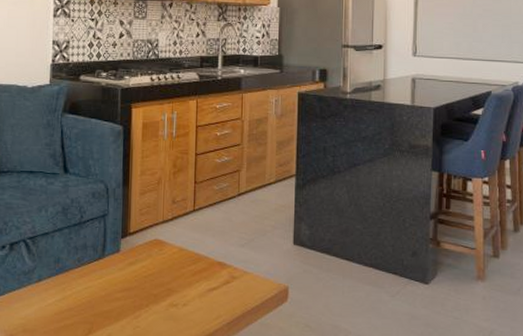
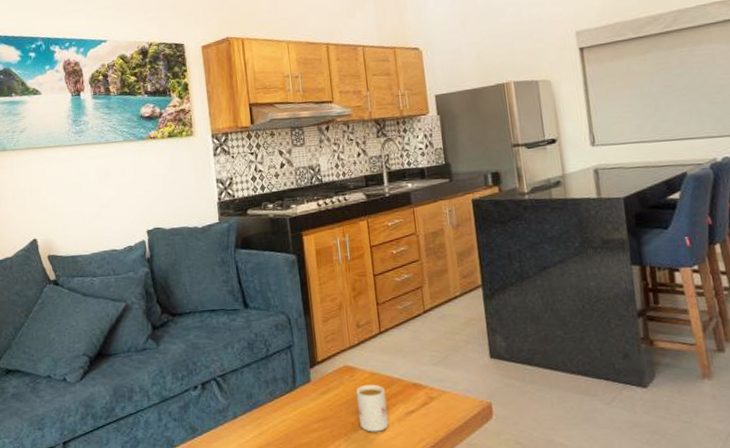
mug: none [161,259,191,306] -> present [356,384,389,432]

